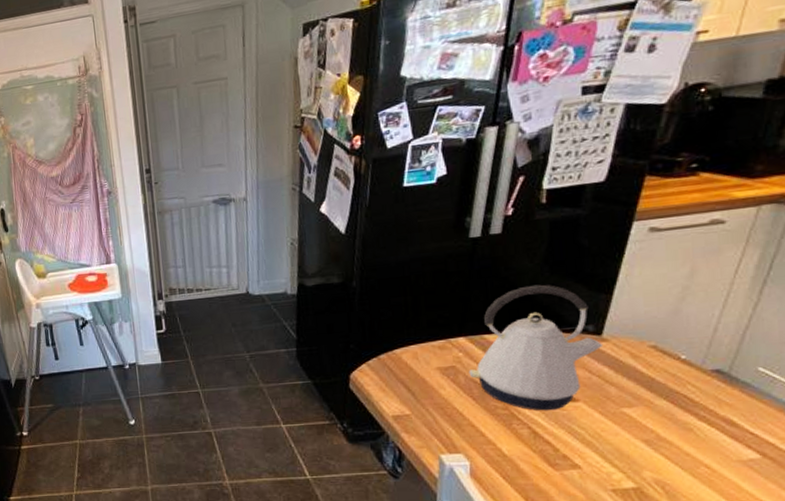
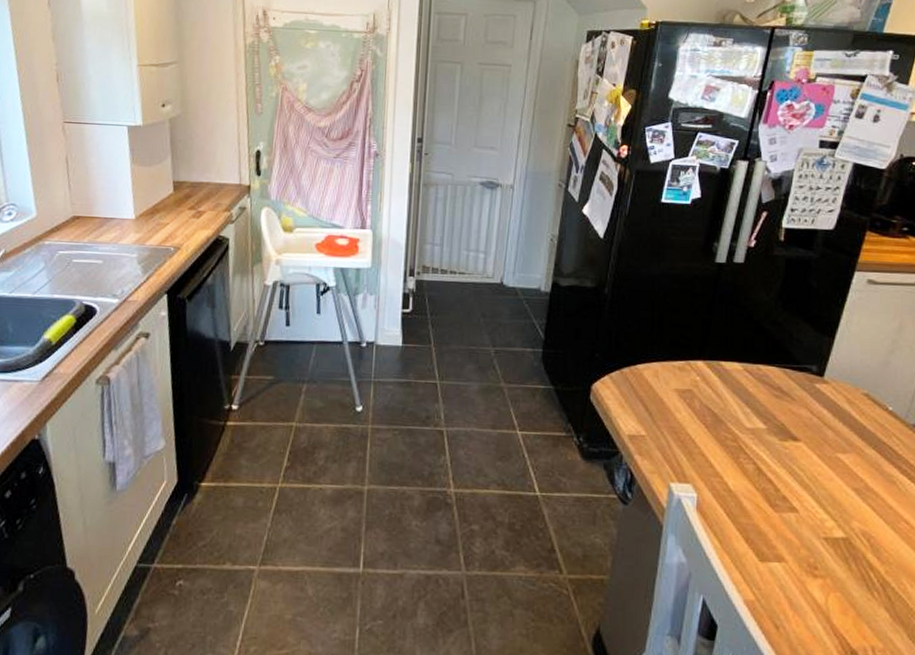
kettle: present [468,284,604,411] -> none [704,318,825,448]

